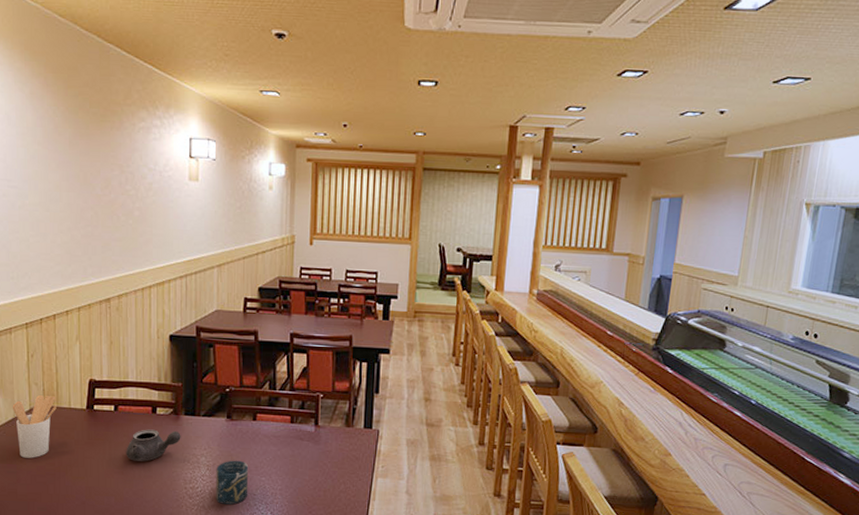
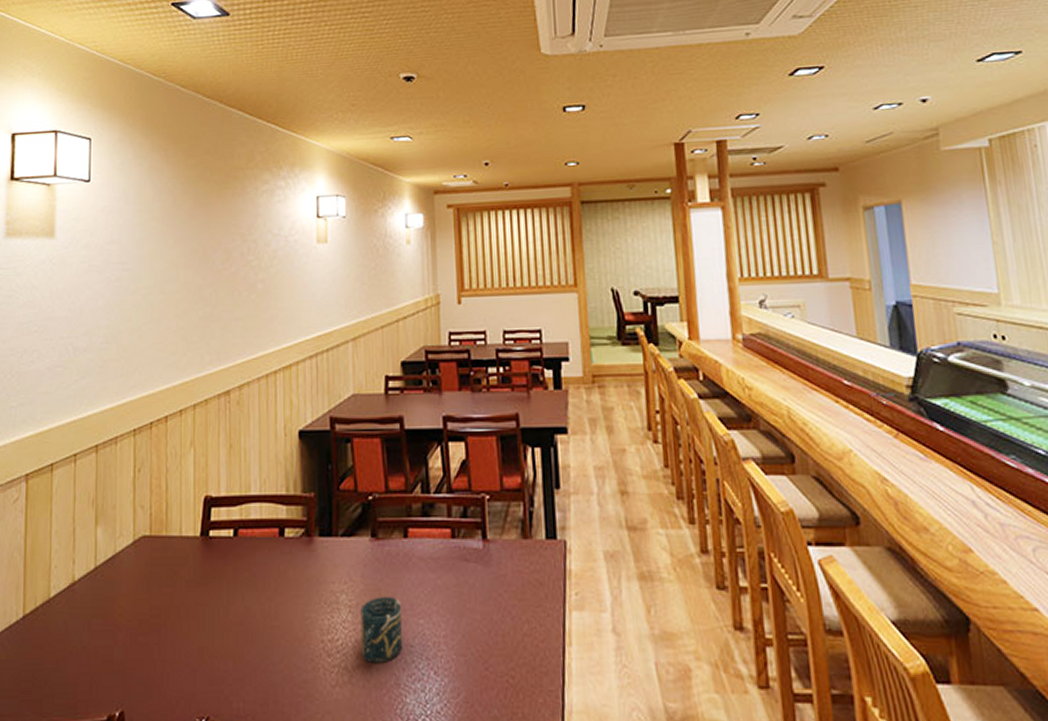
utensil holder: present [12,394,57,458] -> none [113,520,165,610]
teapot: present [126,429,181,462] -> none [247,559,315,605]

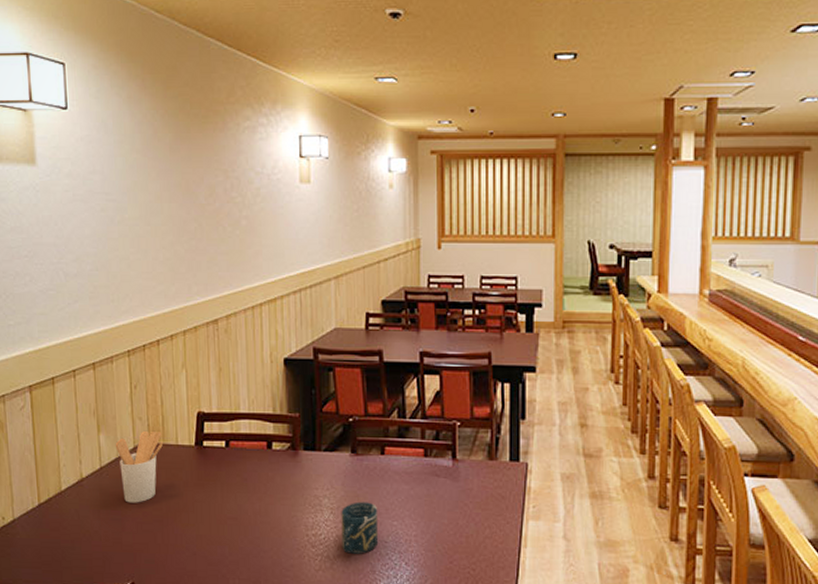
utensil holder: none [113,520,165,610] -> present [115,430,163,503]

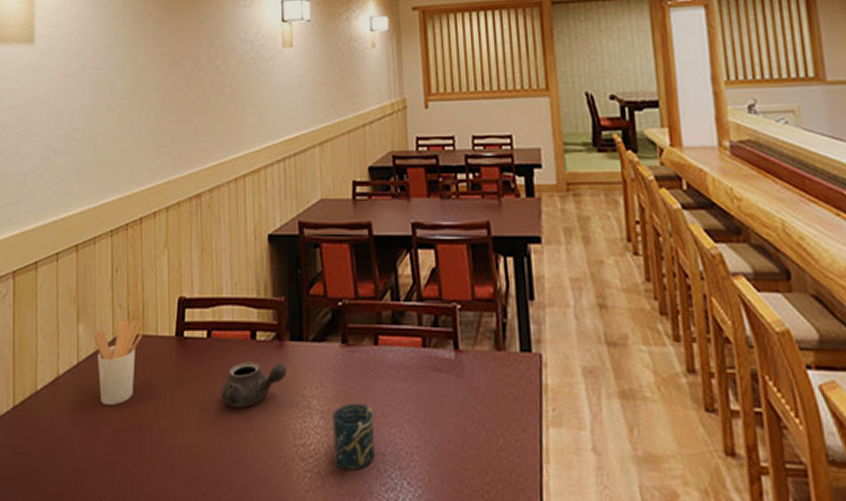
teapot: none [239,467,300,505] -> present [221,361,287,407]

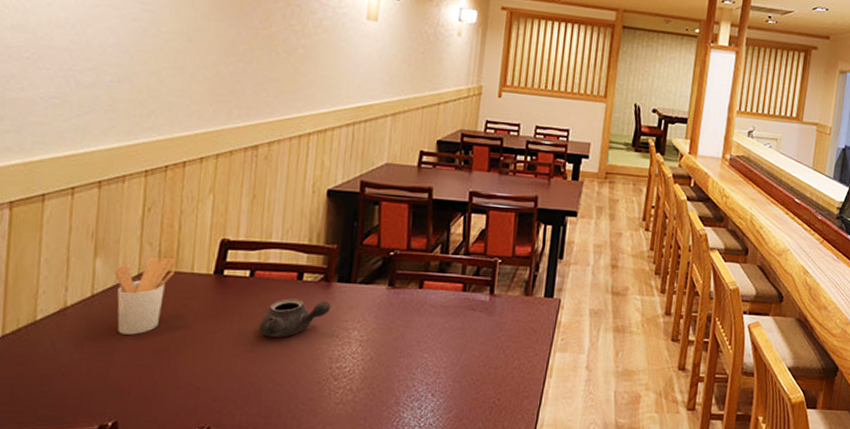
cup: present [332,403,376,472] -> none [366,334,409,387]

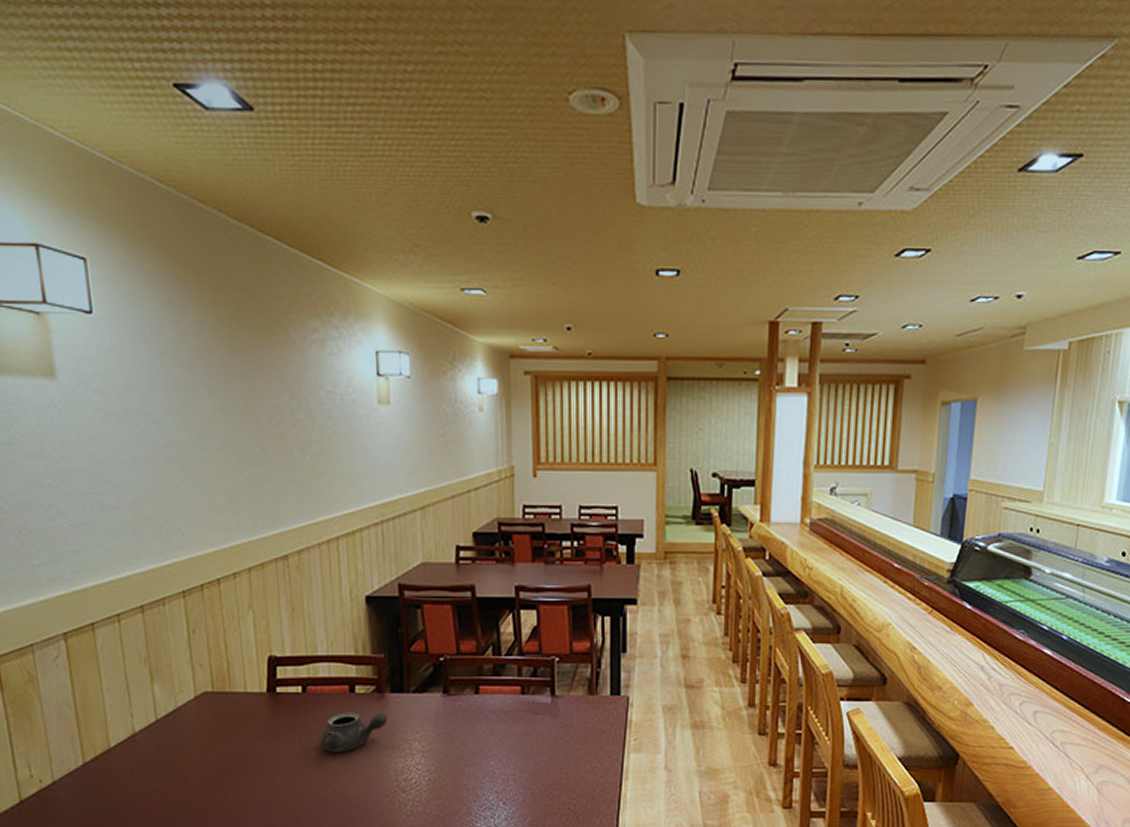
utensil holder: present [114,256,176,335] -> none [172,678,229,757]

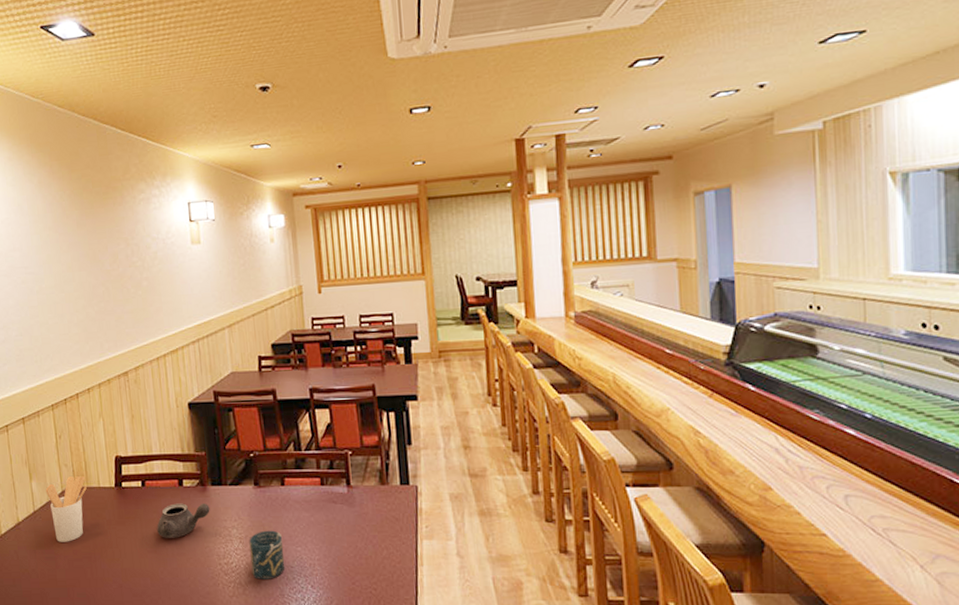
utensil holder: none [172,678,229,757] -> present [45,475,87,542]
cup: none [433,743,475,798] -> present [249,530,285,581]

